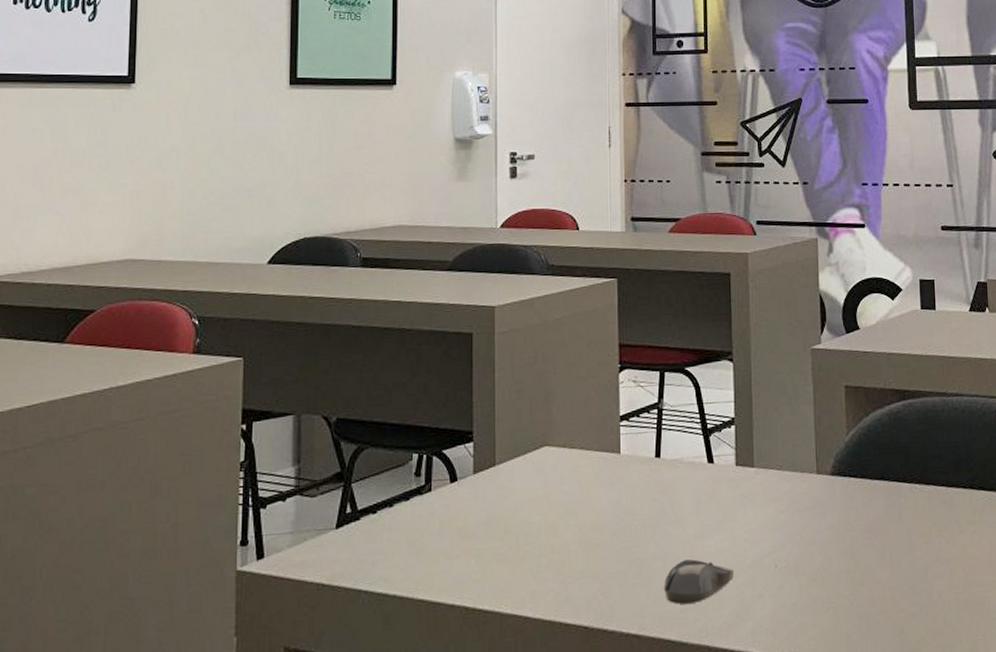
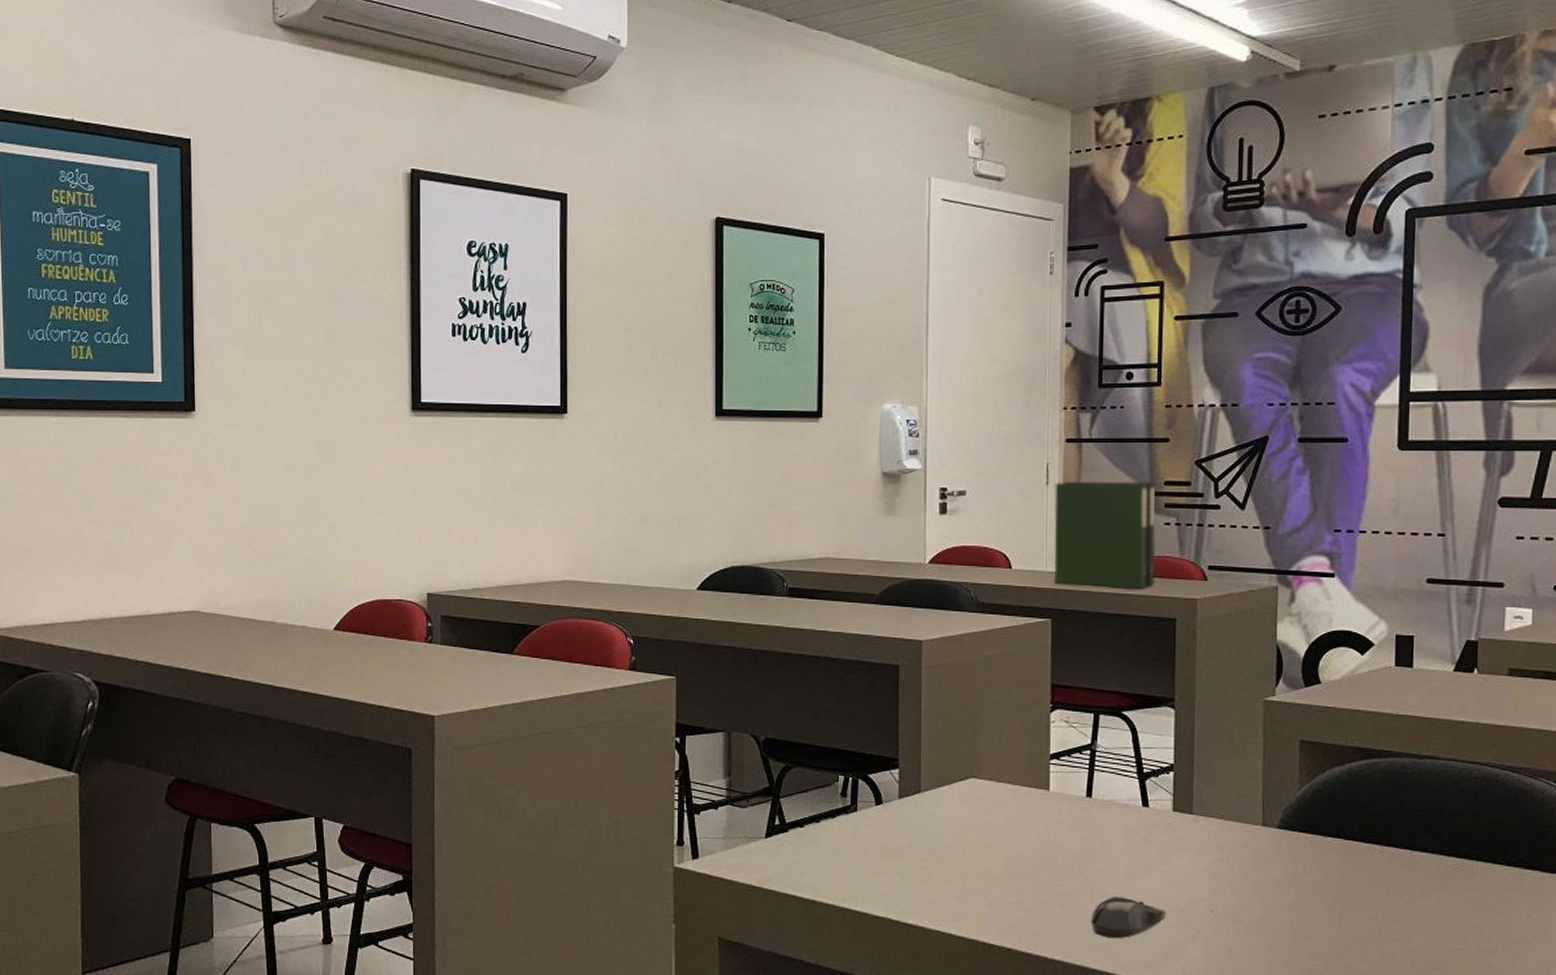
binder: none [616,142,711,247] -> present [1054,481,1156,590]

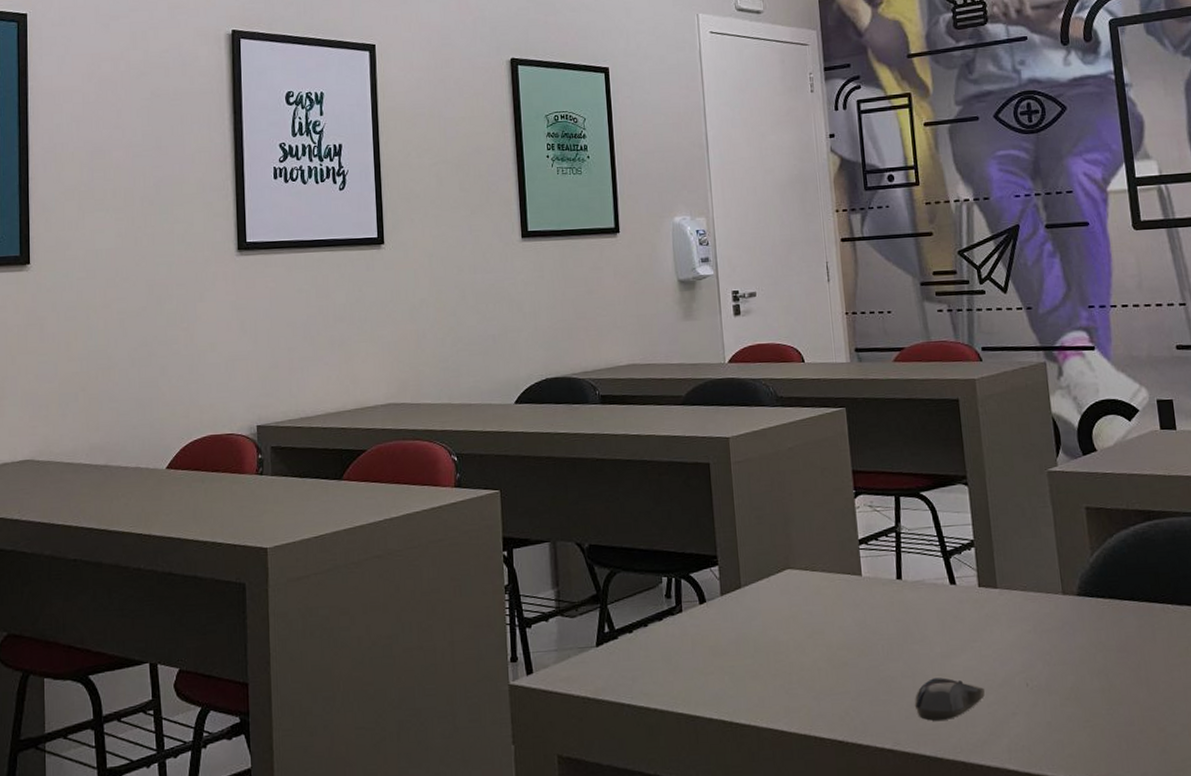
binder: present [1054,481,1156,590] -> none [835,272,936,375]

